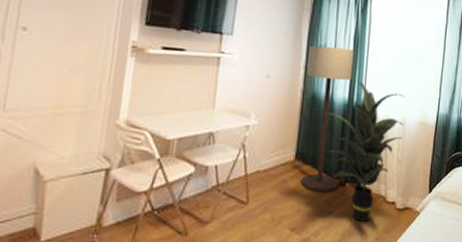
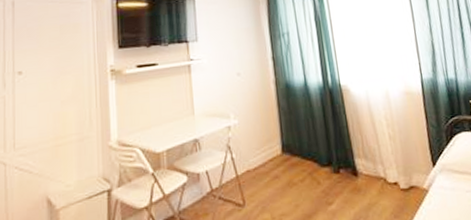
floor lamp: present [301,45,354,192] -> none [272,31,332,184]
indoor plant: present [324,81,405,222] -> none [302,61,389,209]

